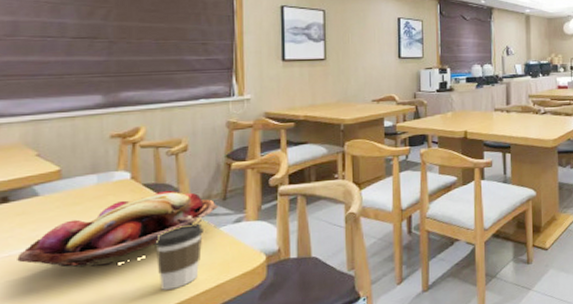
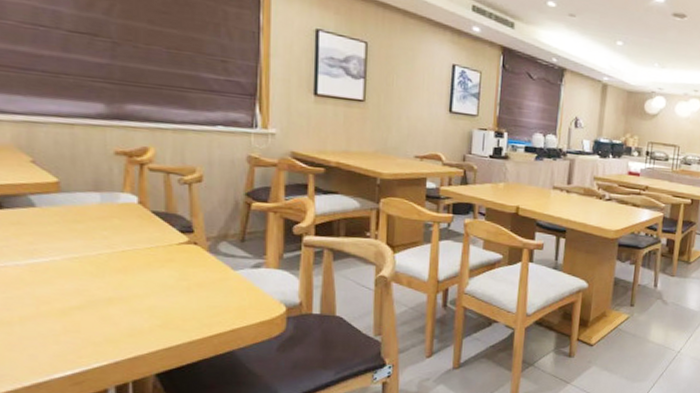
fruit basket: present [17,191,218,268] -> none [14,222,235,293]
coffee cup: present [155,223,203,291] -> none [165,261,218,328]

